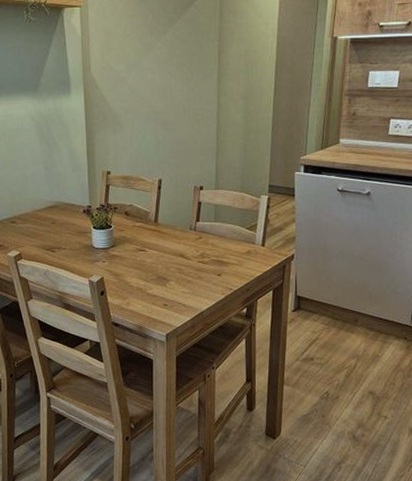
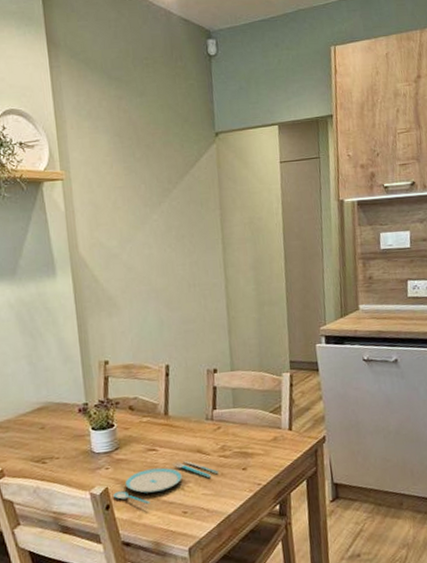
plate: none [107,262,196,295] -> present [113,460,218,504]

